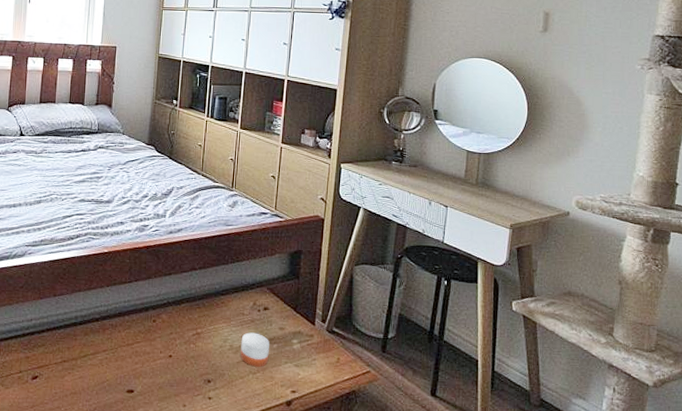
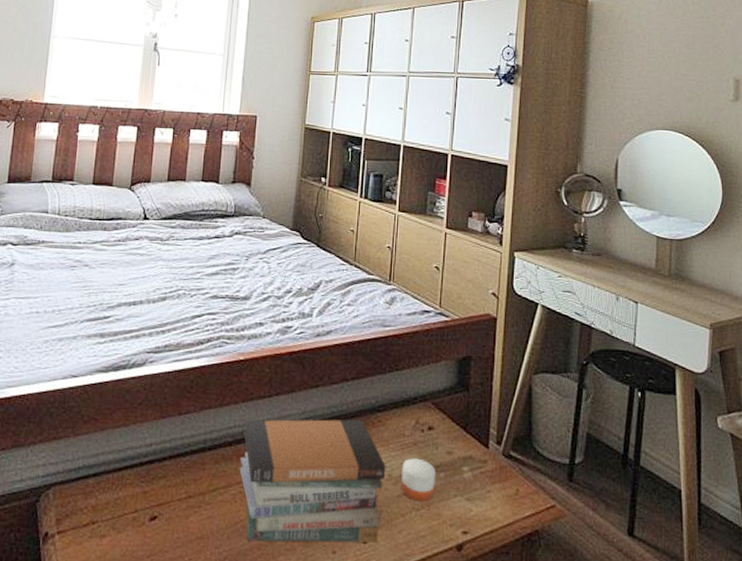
book stack: none [105,301,228,399] -> present [239,419,386,543]

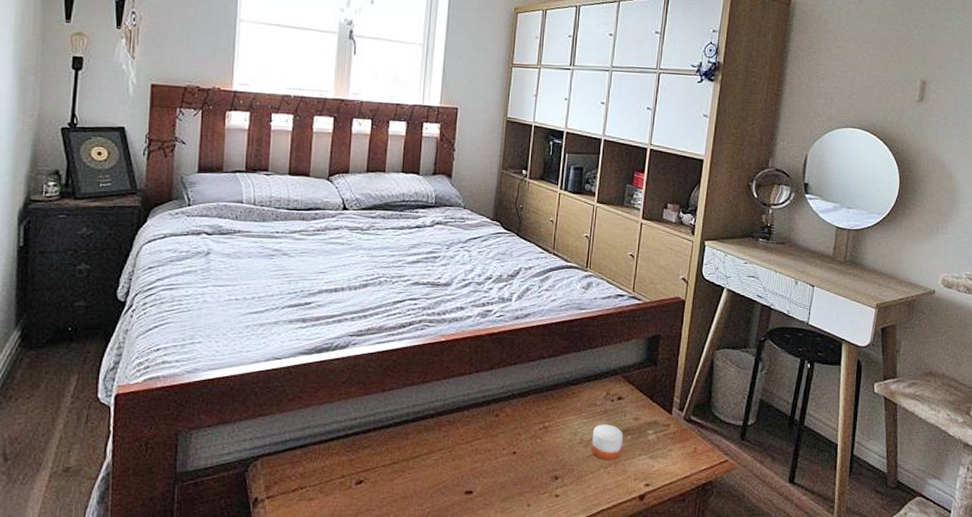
book stack: present [239,419,386,543] -> none [441,392,578,499]

